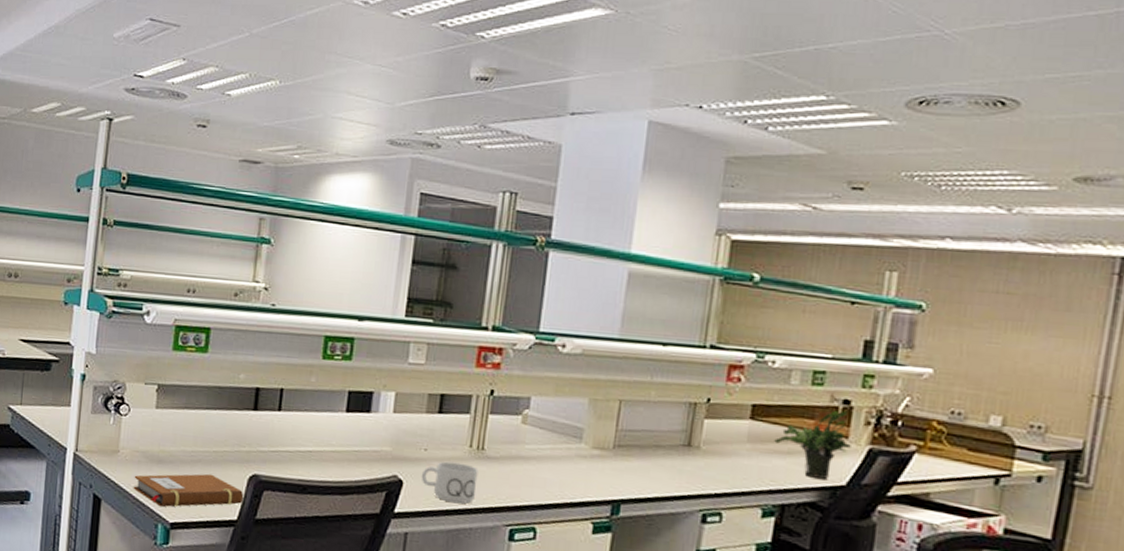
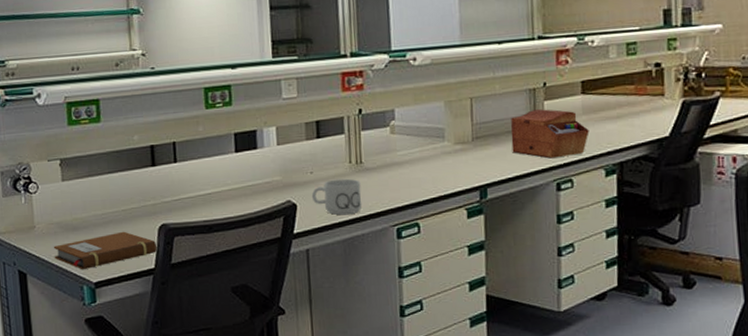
sewing box: none [657,426,752,487] -> present [510,109,590,159]
potted plant: present [774,410,851,479] -> none [605,72,668,135]

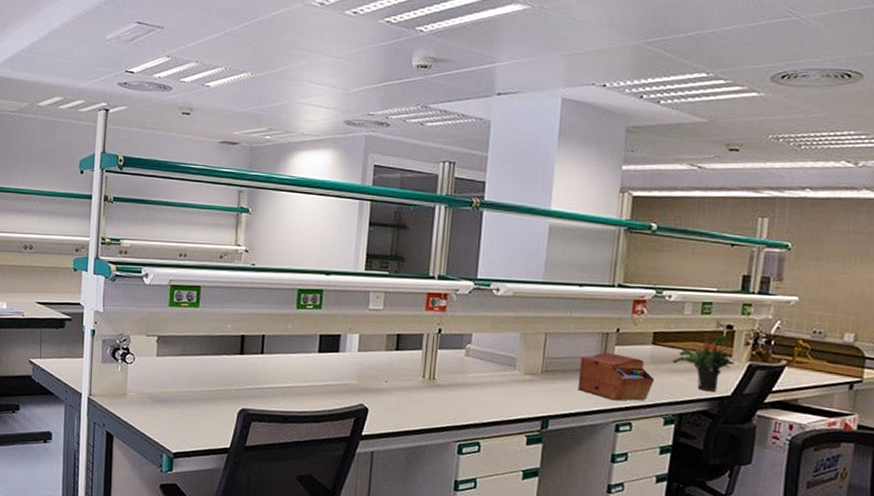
notebook: present [53,231,158,270] -> none [140,410,235,440]
mug: present [311,178,362,215] -> none [383,390,431,425]
potted plant: none [605,72,668,135] -> present [672,334,734,391]

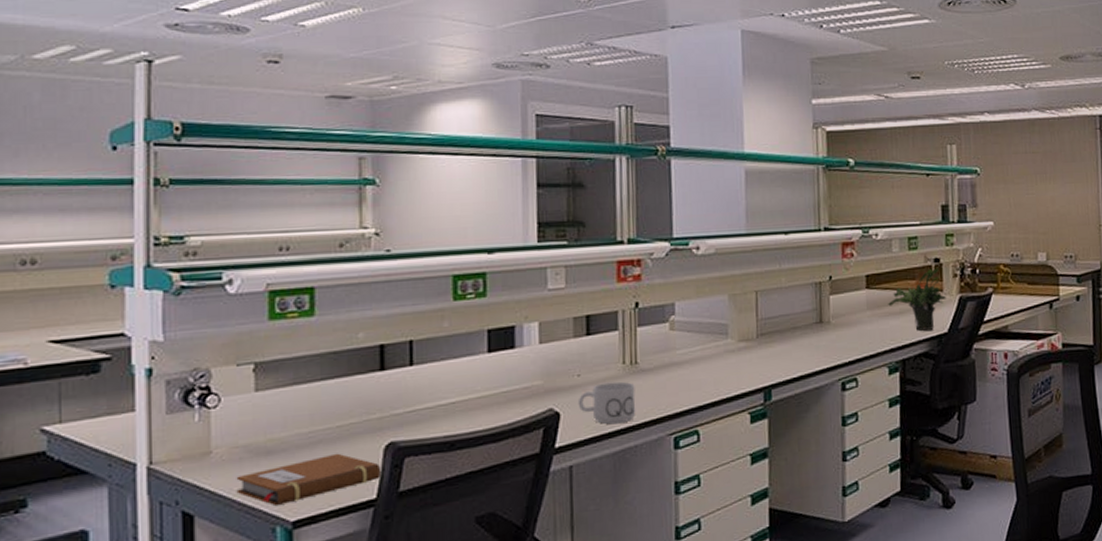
notebook: none [140,410,235,440] -> present [236,453,382,507]
mug: none [383,390,431,425] -> present [577,381,636,424]
sewing box: present [578,352,655,401] -> none [796,304,874,357]

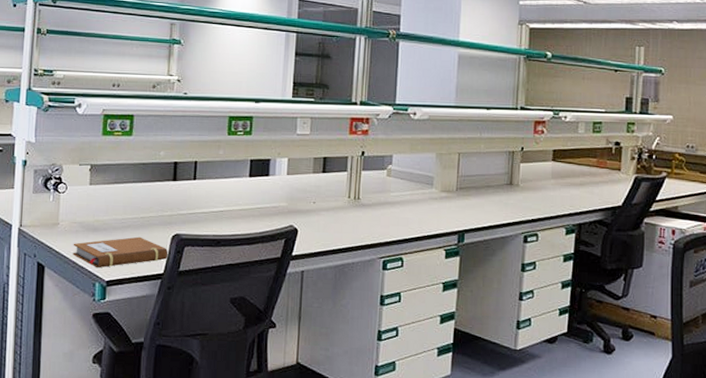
mug: present [577,381,636,424] -> none [312,211,356,243]
potted plant: present [888,268,946,331] -> none [570,150,623,202]

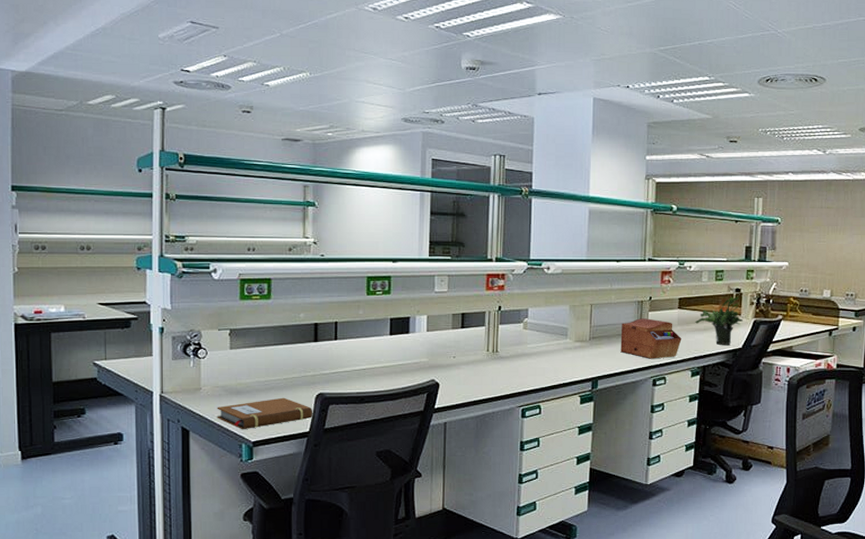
sewing box: none [489,170,556,214] -> present [620,318,682,359]
potted plant: none [570,150,623,202] -> present [695,296,743,345]

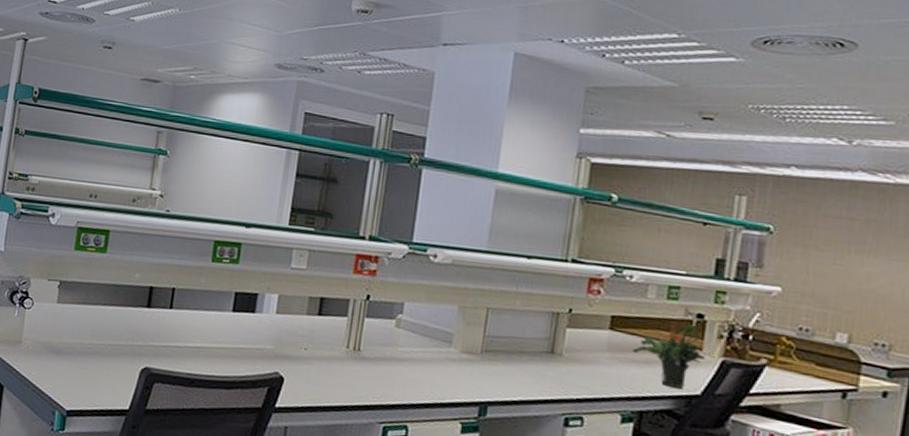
notebook: present [217,397,313,430] -> none [33,364,136,396]
sewing box: present [620,318,682,359] -> none [522,334,611,393]

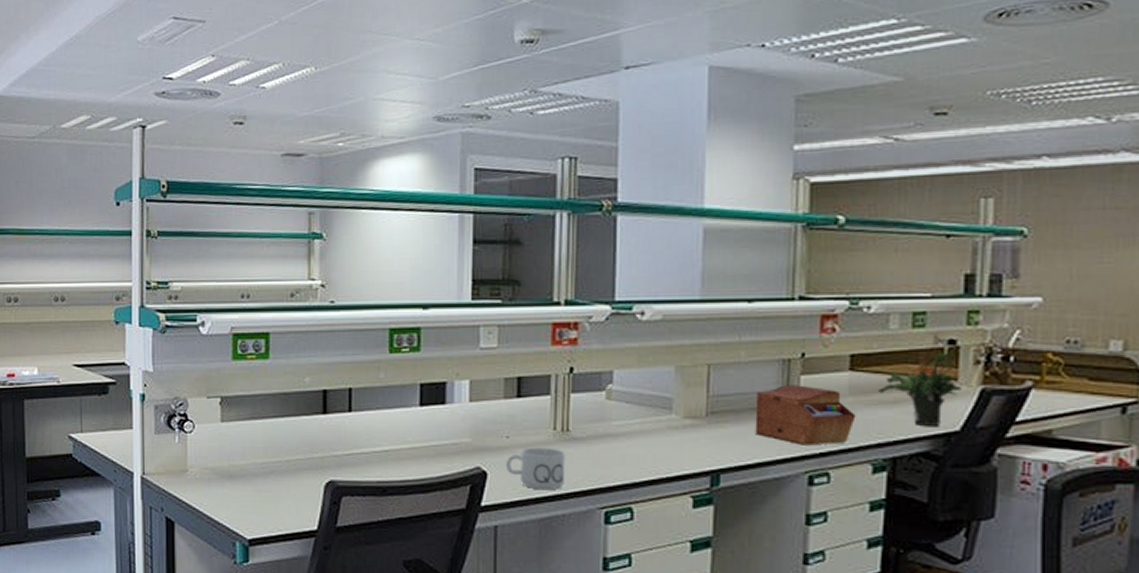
mug: none [300,360,355,401] -> present [505,447,565,489]
sewing box: none [522,334,611,393] -> present [755,385,856,446]

